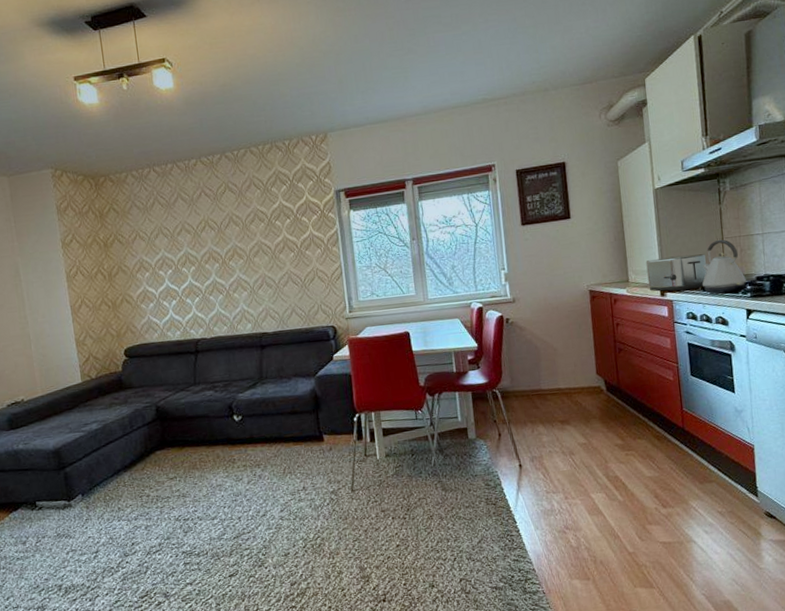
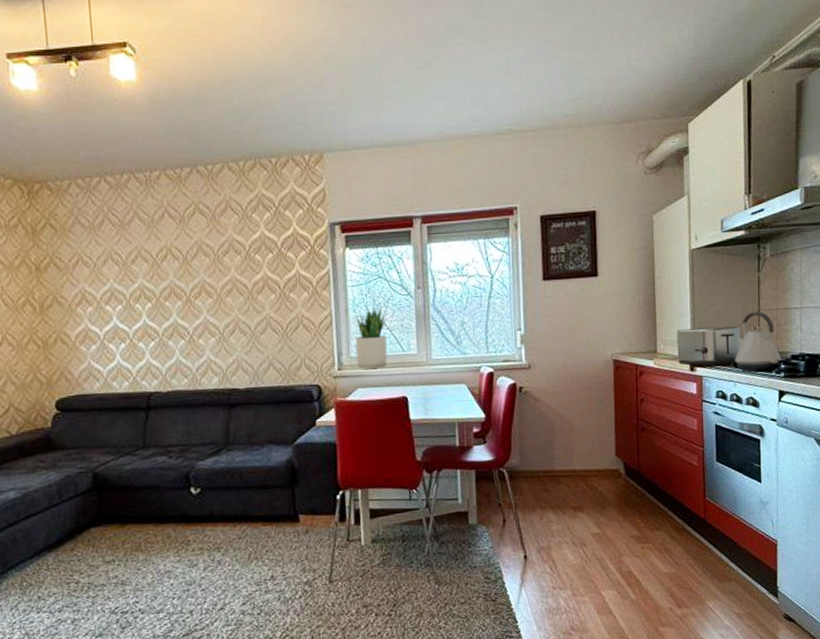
planter: none [361,256,390,311] -> present [354,305,388,369]

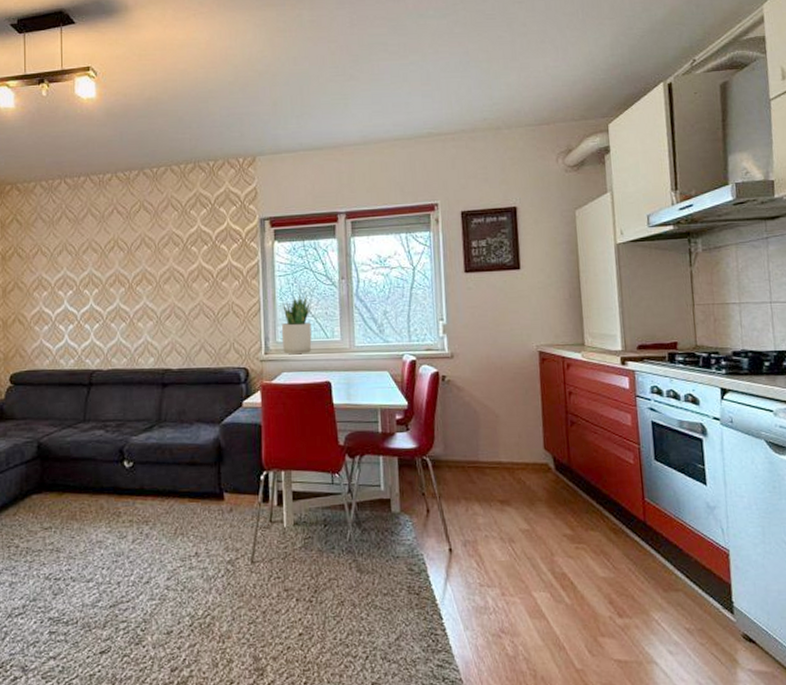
toaster: present [676,325,741,367] -> none [604,320,675,361]
kettle: present [735,311,782,373] -> none [669,305,722,368]

